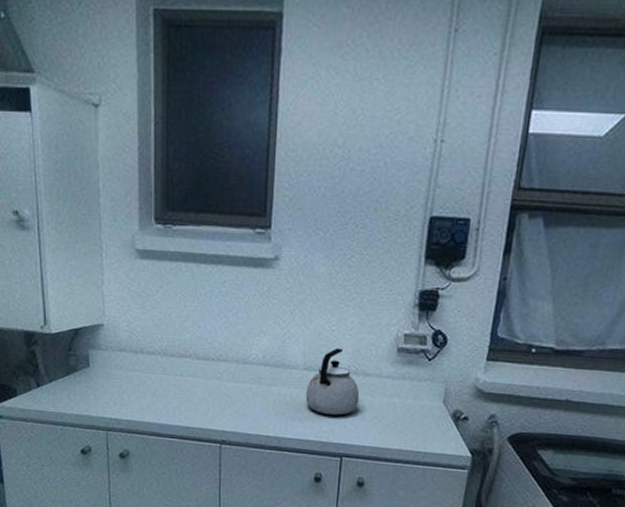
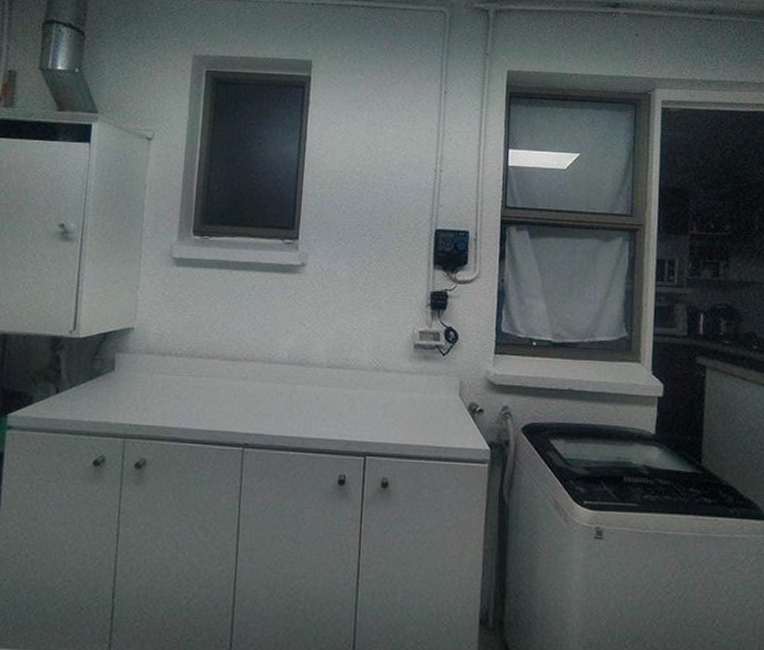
kettle: present [305,348,360,415] -> none [329,346,381,412]

